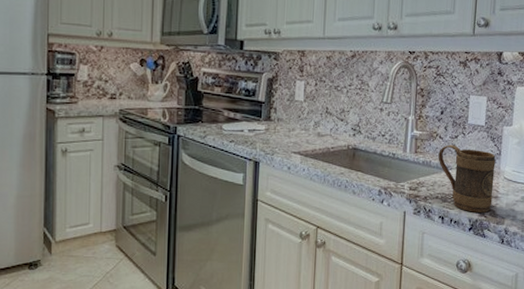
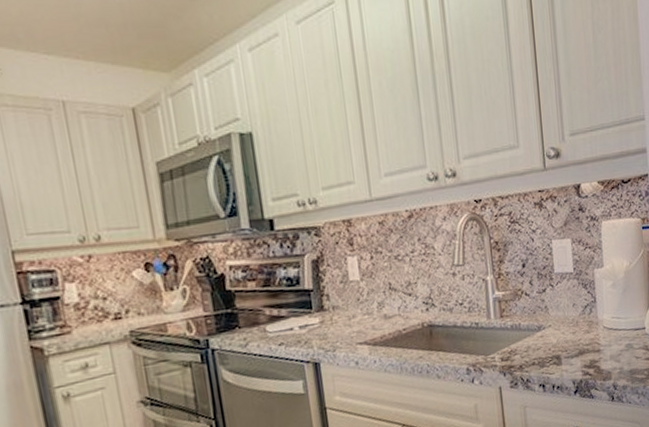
mug: present [438,144,496,213] -> none [527,300,595,373]

